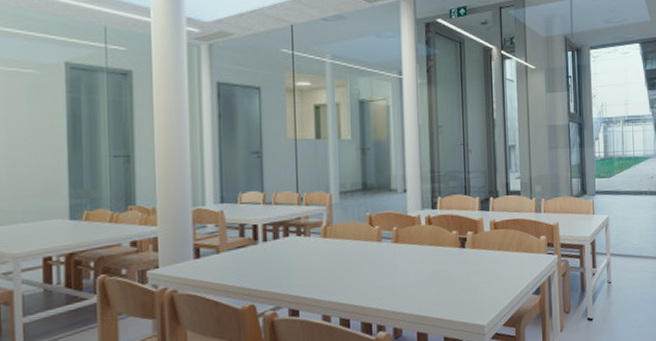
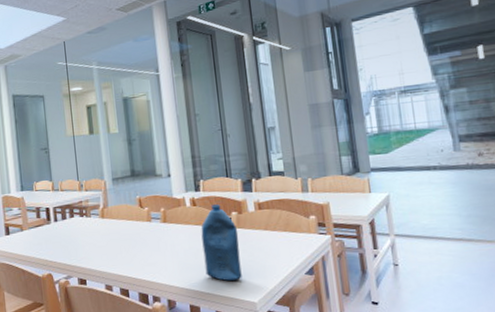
bottle: none [435,223,473,305] -> present [201,204,242,282]

